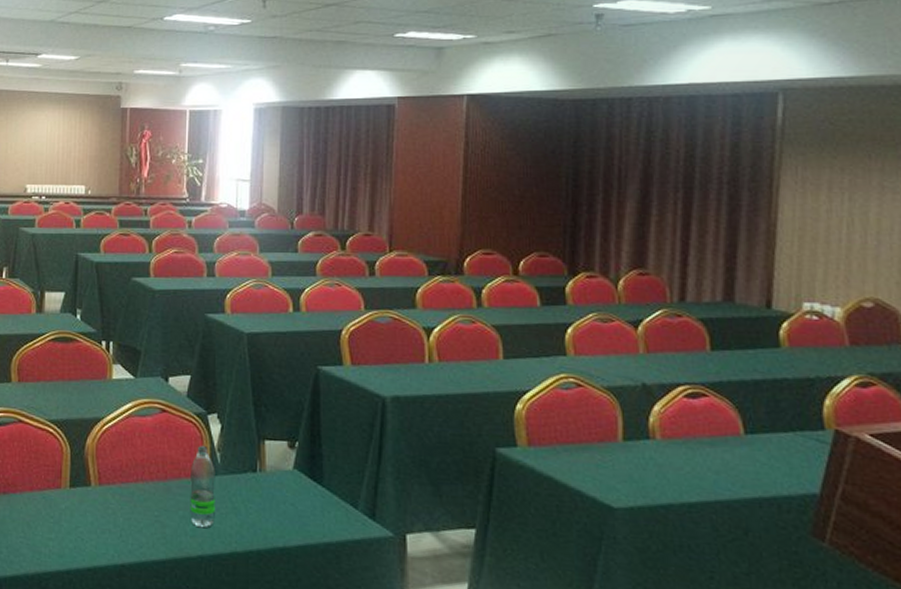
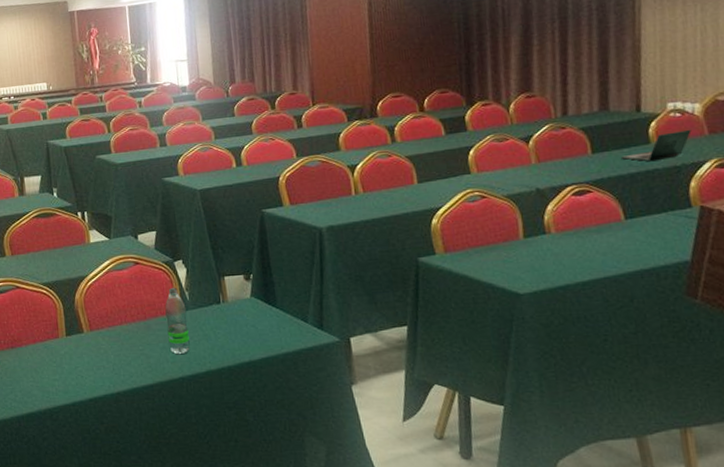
laptop: none [744,336,830,369] -> present [620,129,692,162]

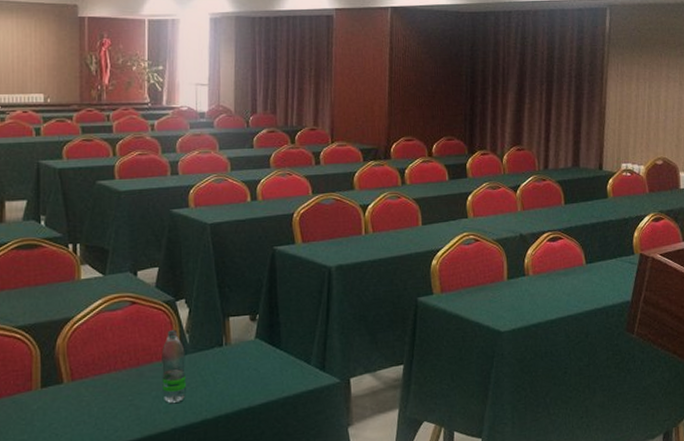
laptop: present [620,129,692,162] -> none [585,187,637,214]

